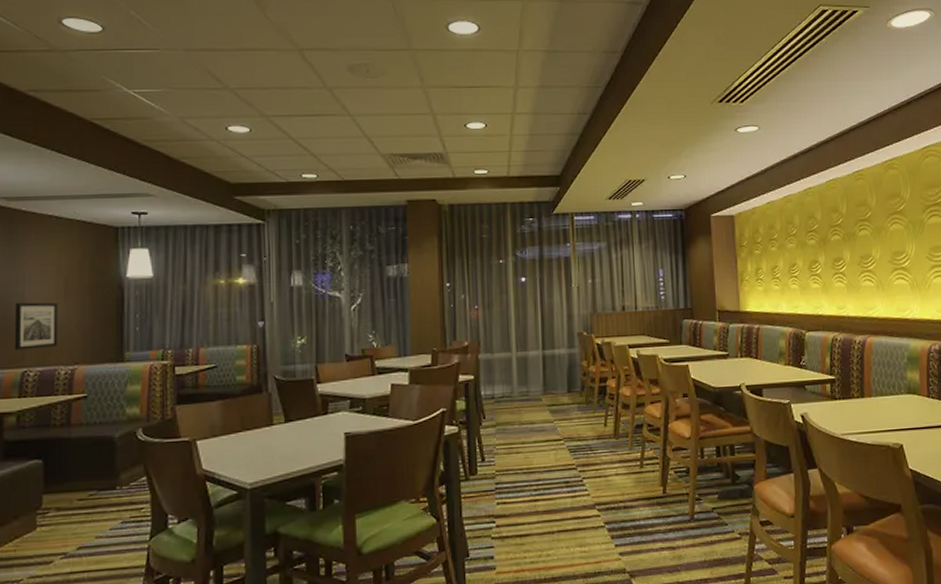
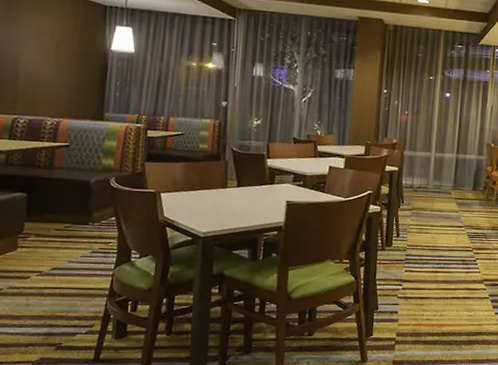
wall art: present [14,302,58,350] -> none [7,58,48,101]

